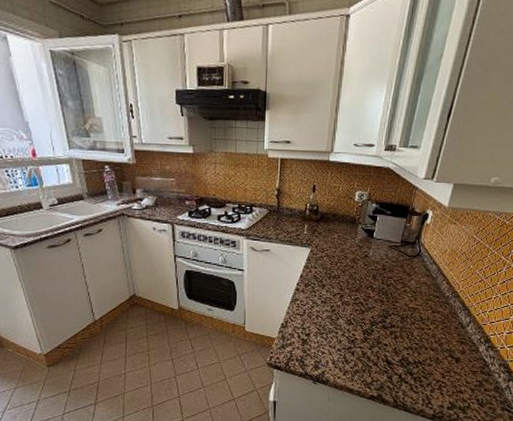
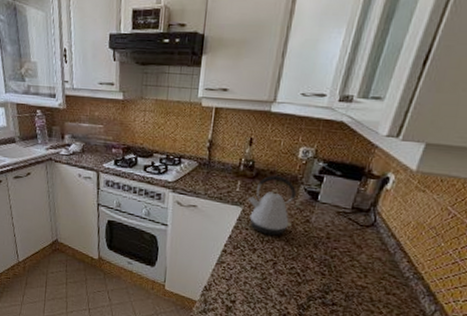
kettle: none [314,218,356,271] -> present [247,175,297,236]

